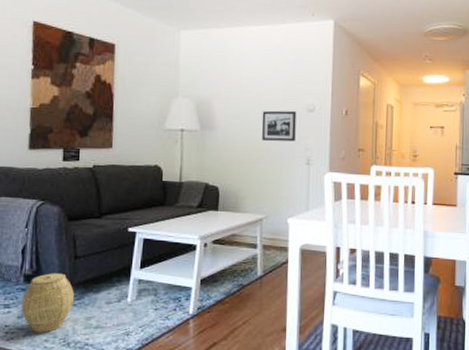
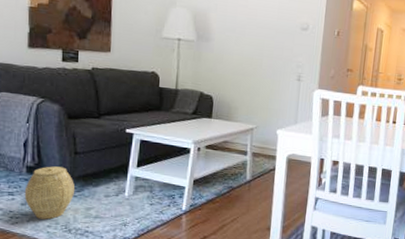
picture frame: present [261,110,297,142] -> none [256,26,291,58]

